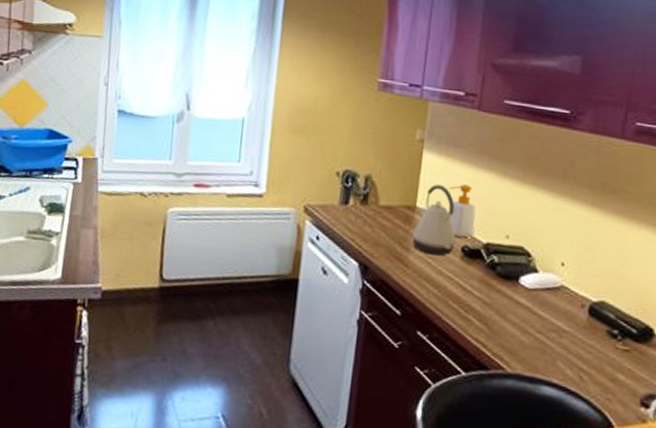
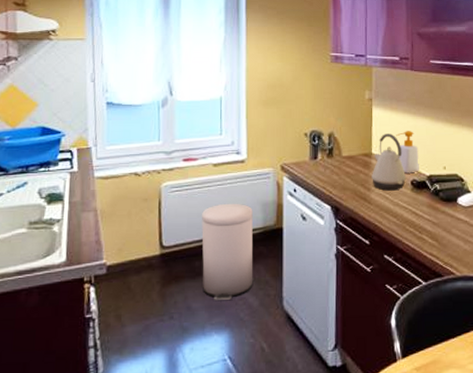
pedal bin: none [201,241,267,353] -> present [201,203,253,301]

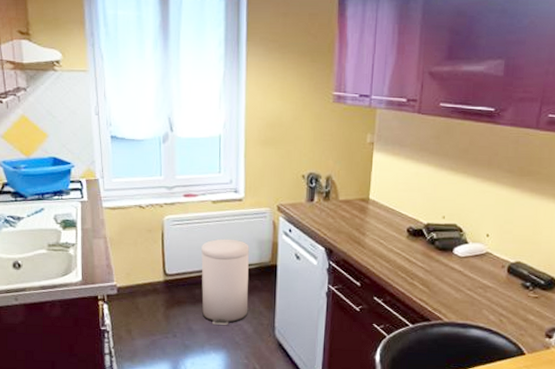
kettle: present [372,133,406,191] -> none [367,179,402,237]
soap bottle: present [396,131,419,174] -> none [396,178,418,221]

